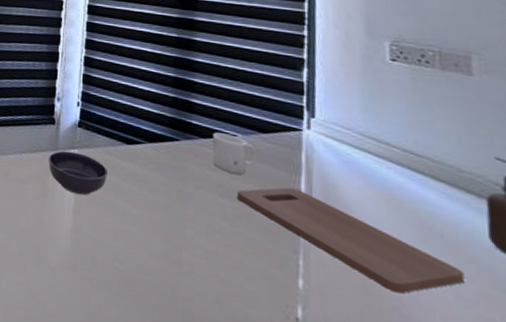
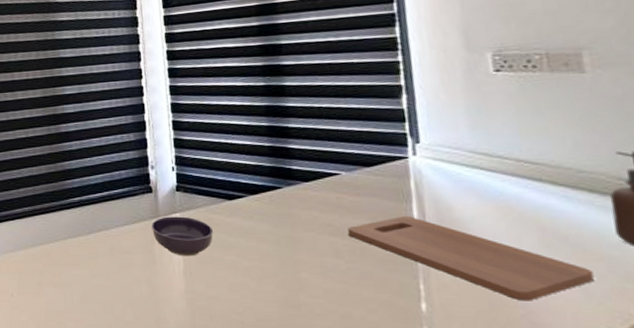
mug: present [213,132,257,175] -> none [315,173,364,211]

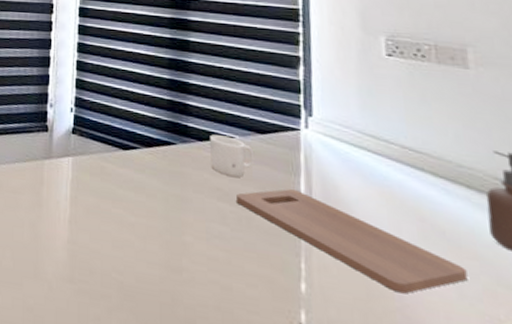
bowl: present [151,216,213,257] -> none [43,158,103,205]
mug: none [315,173,364,211] -> present [210,134,255,177]

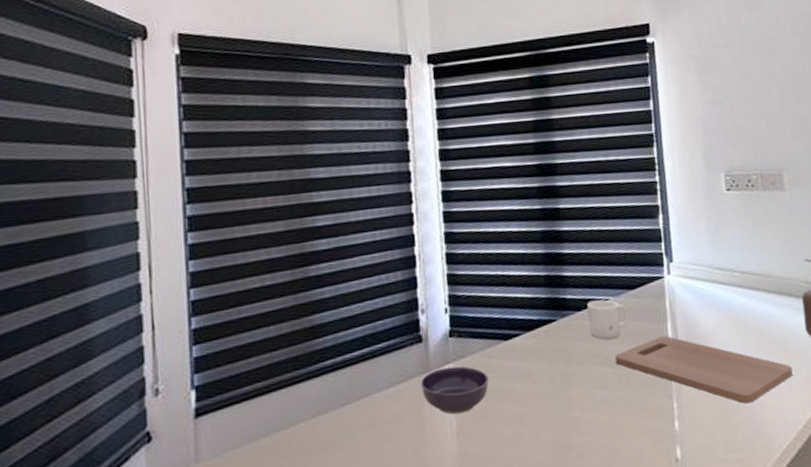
bowl: none [43,158,103,205] -> present [421,366,489,415]

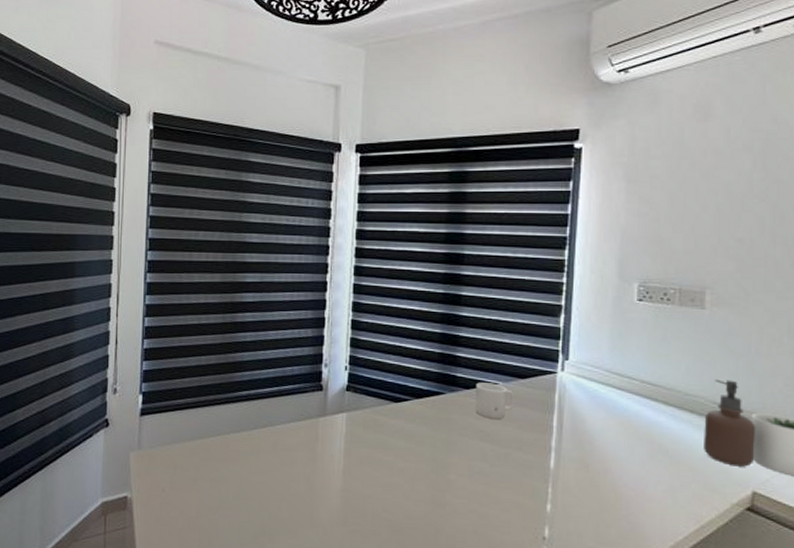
bowl: present [421,366,489,415] -> none [317,415,376,456]
cutting board: present [615,336,793,404] -> none [497,426,682,504]

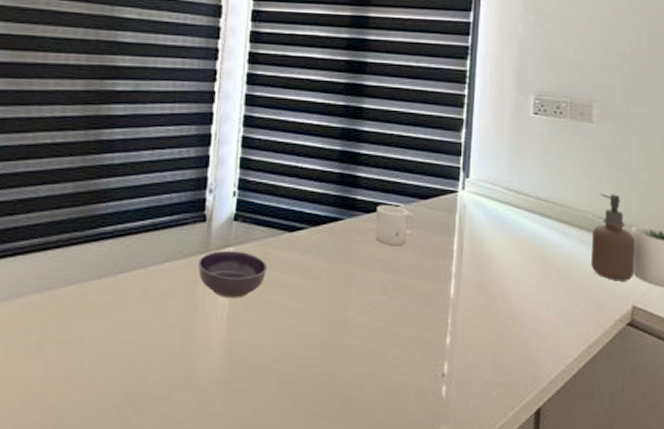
bowl: none [317,415,376,456] -> present [198,251,267,299]

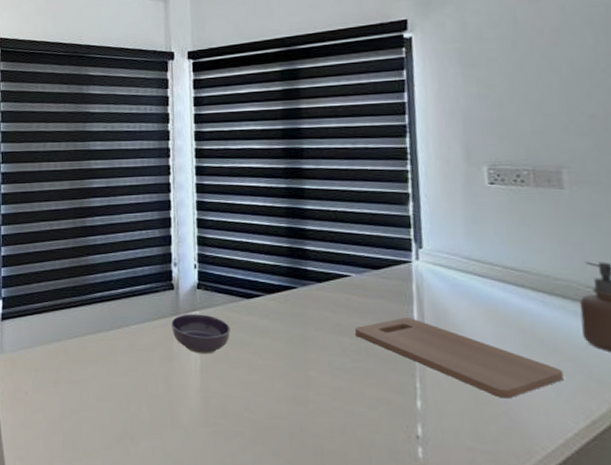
mug: present [376,205,417,245] -> none [328,275,371,312]
cutting board: none [397,251,572,329] -> present [355,318,564,399]

